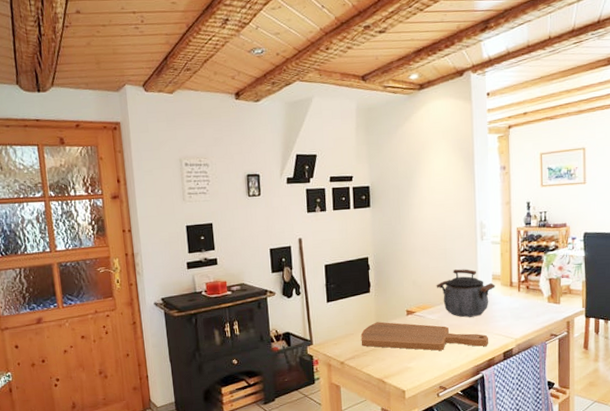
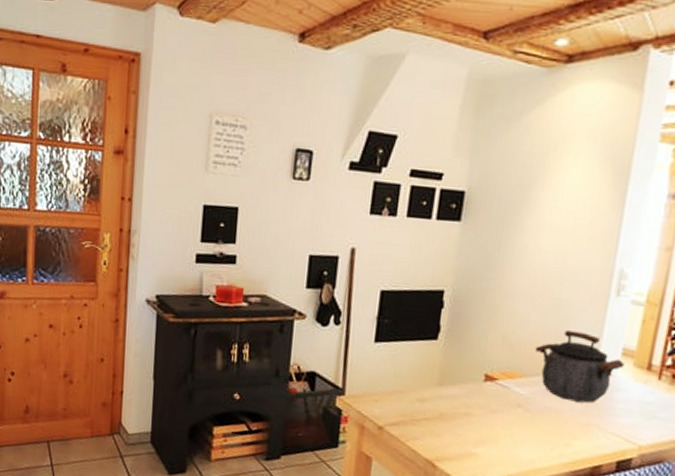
cutting board: present [361,321,489,351] -> none [412,382,599,447]

